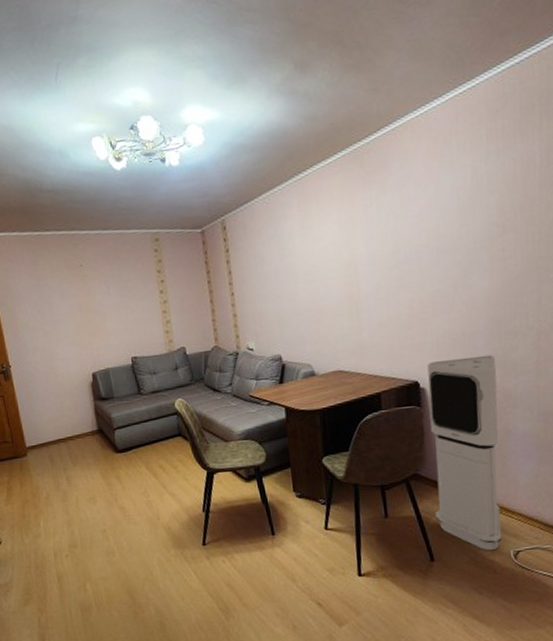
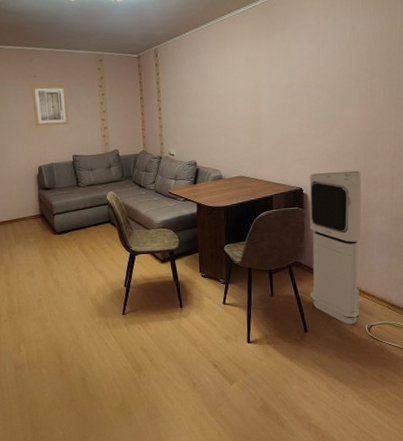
wall art: none [77,274,125,326] -> present [31,85,69,127]

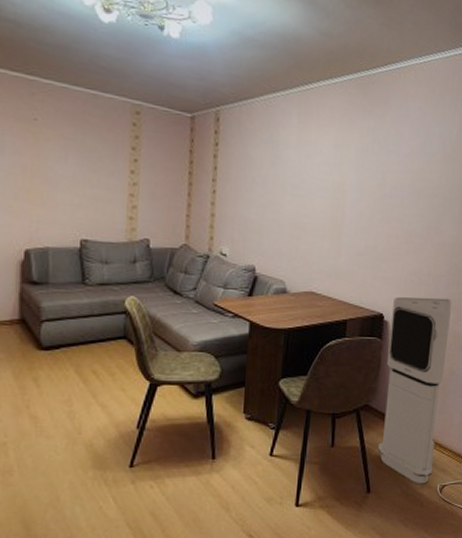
wall art: present [31,85,69,127] -> none [26,131,82,195]

